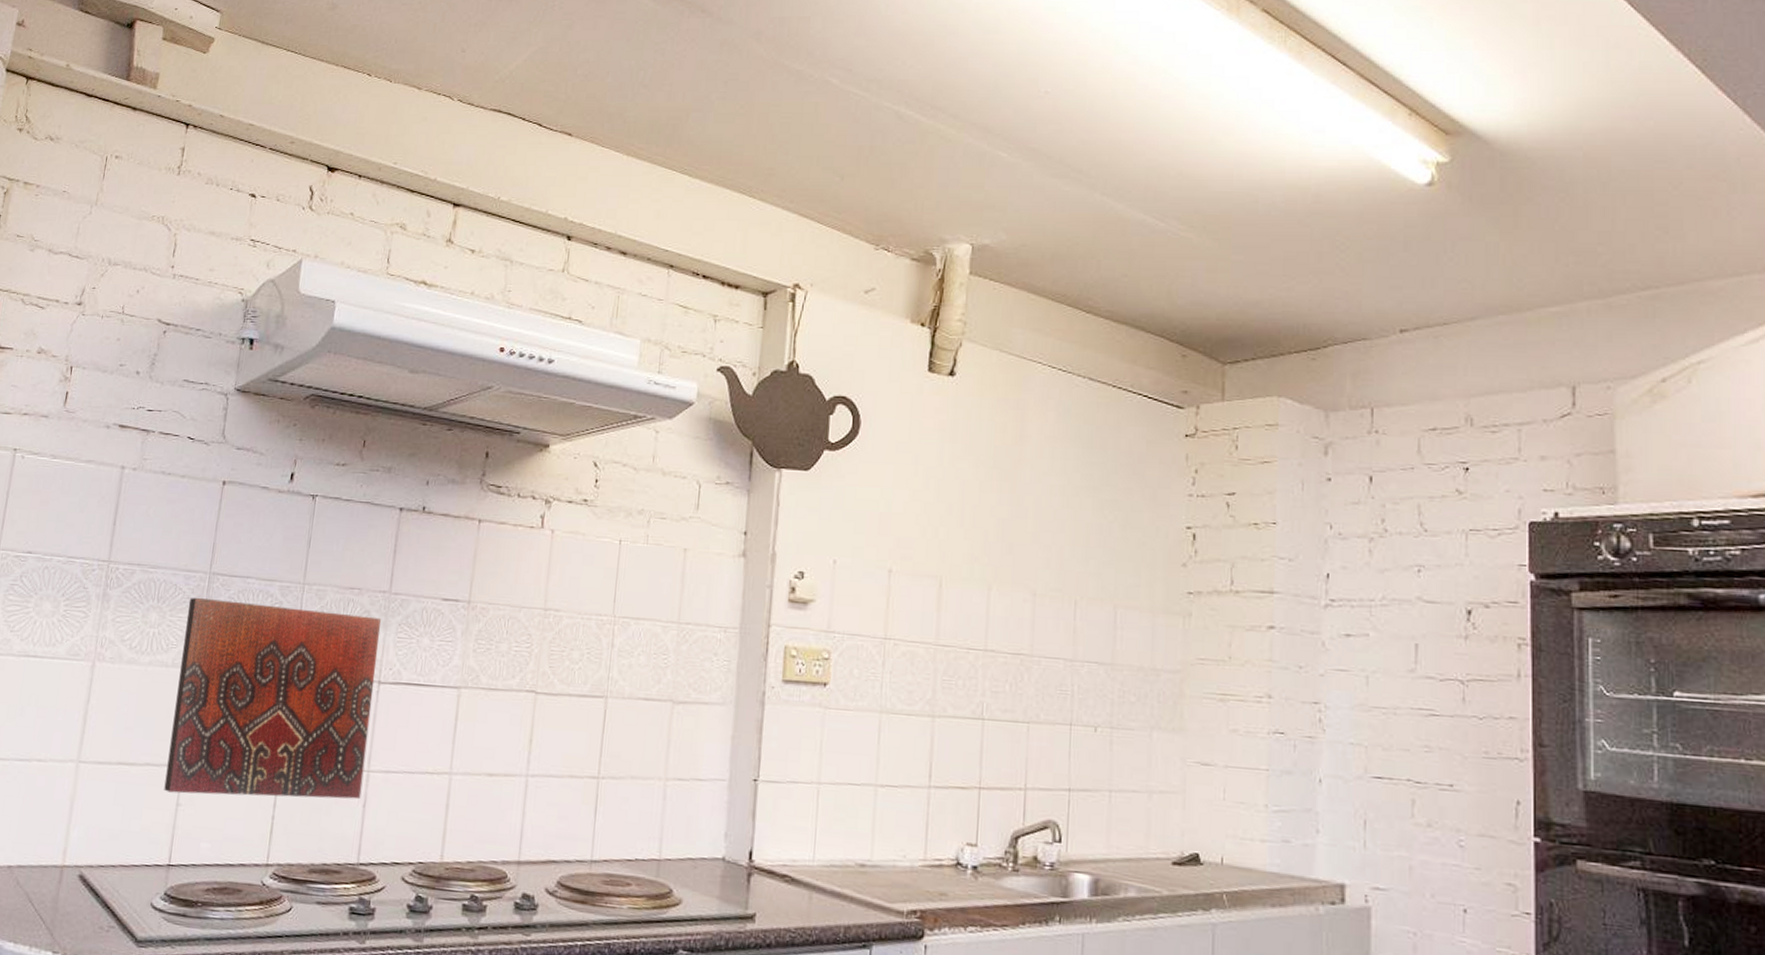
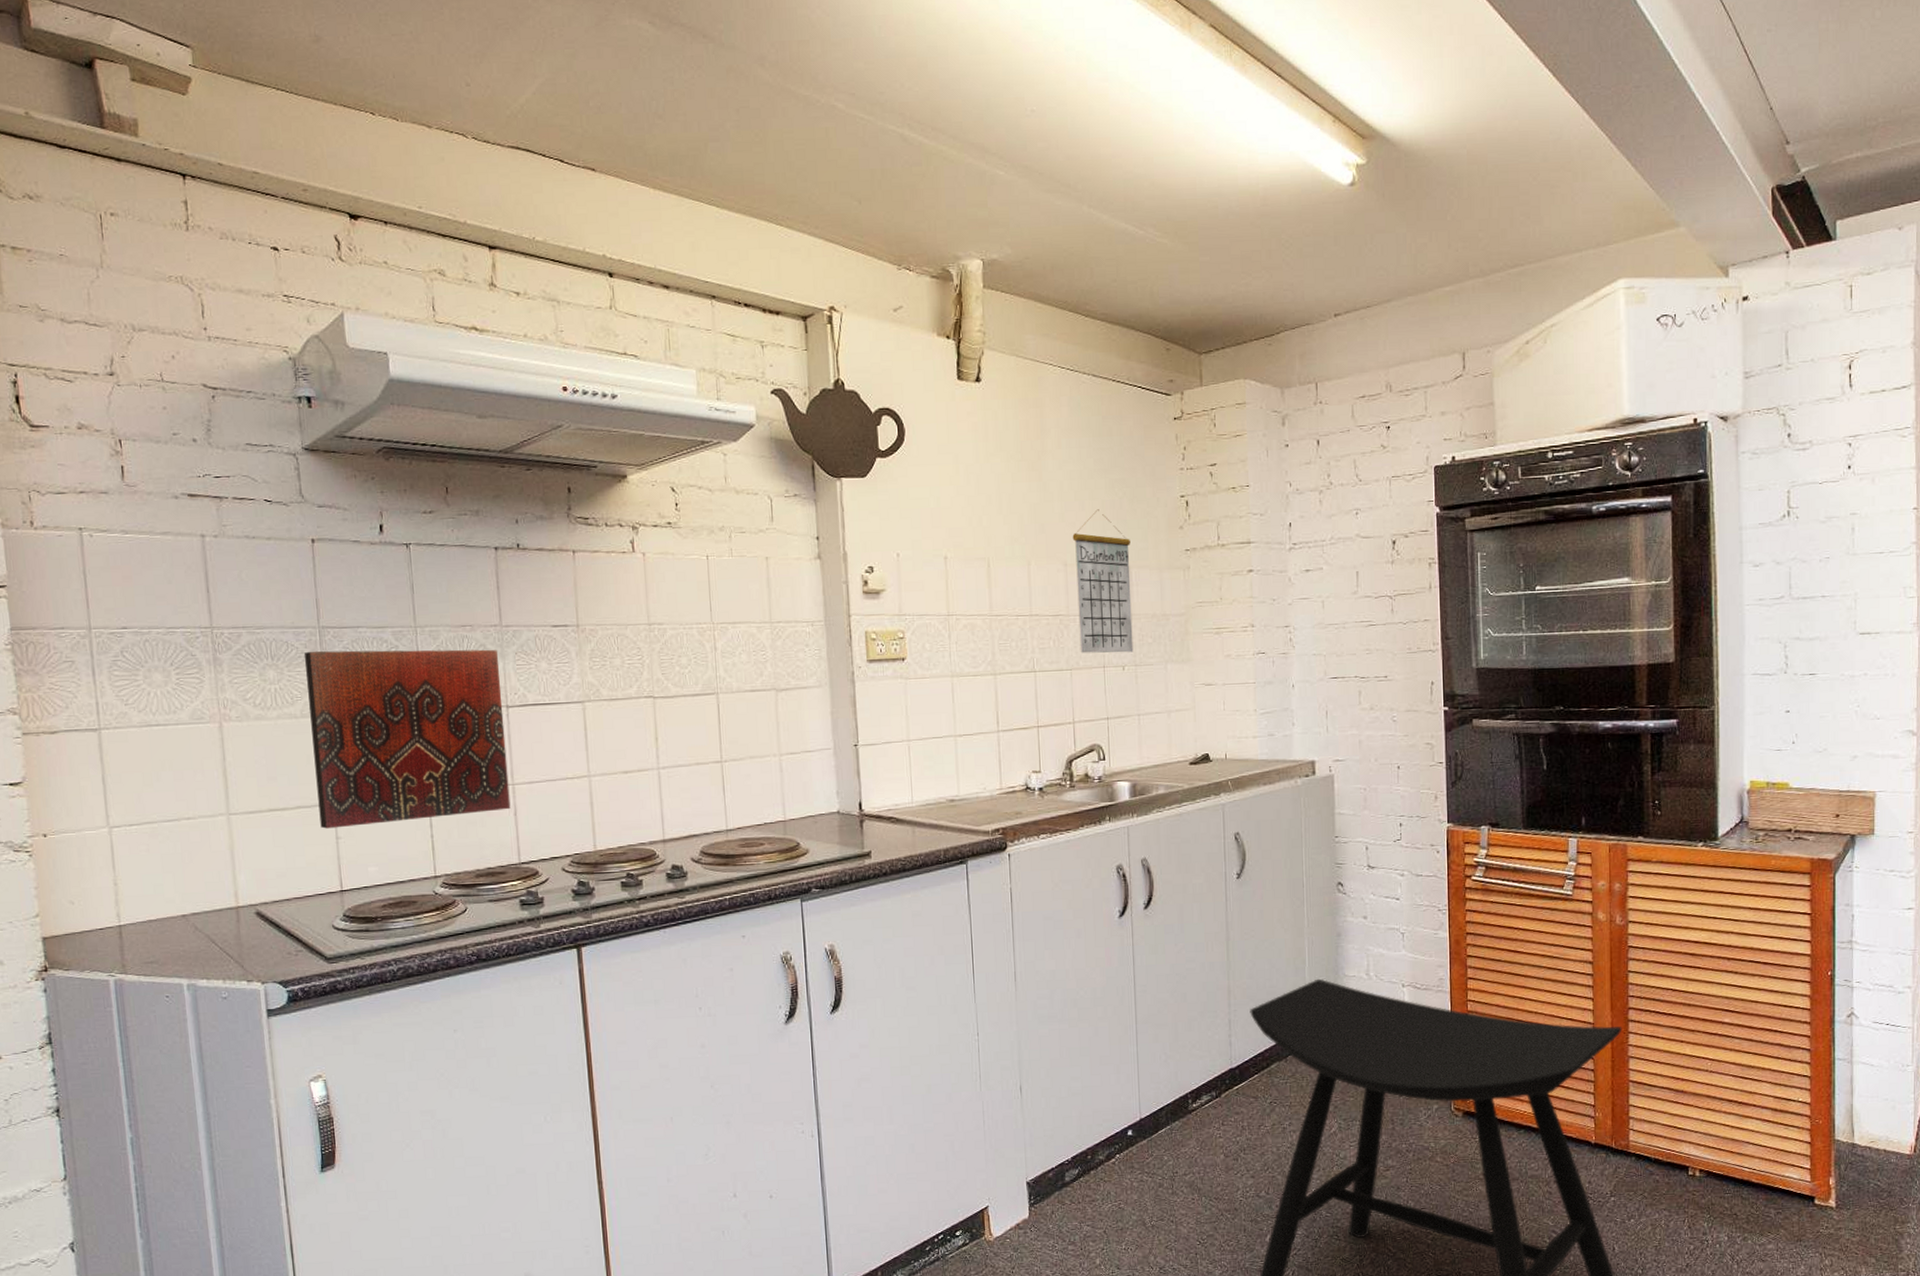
calendar: none [1042,533,1118,711] -> present [1072,509,1134,653]

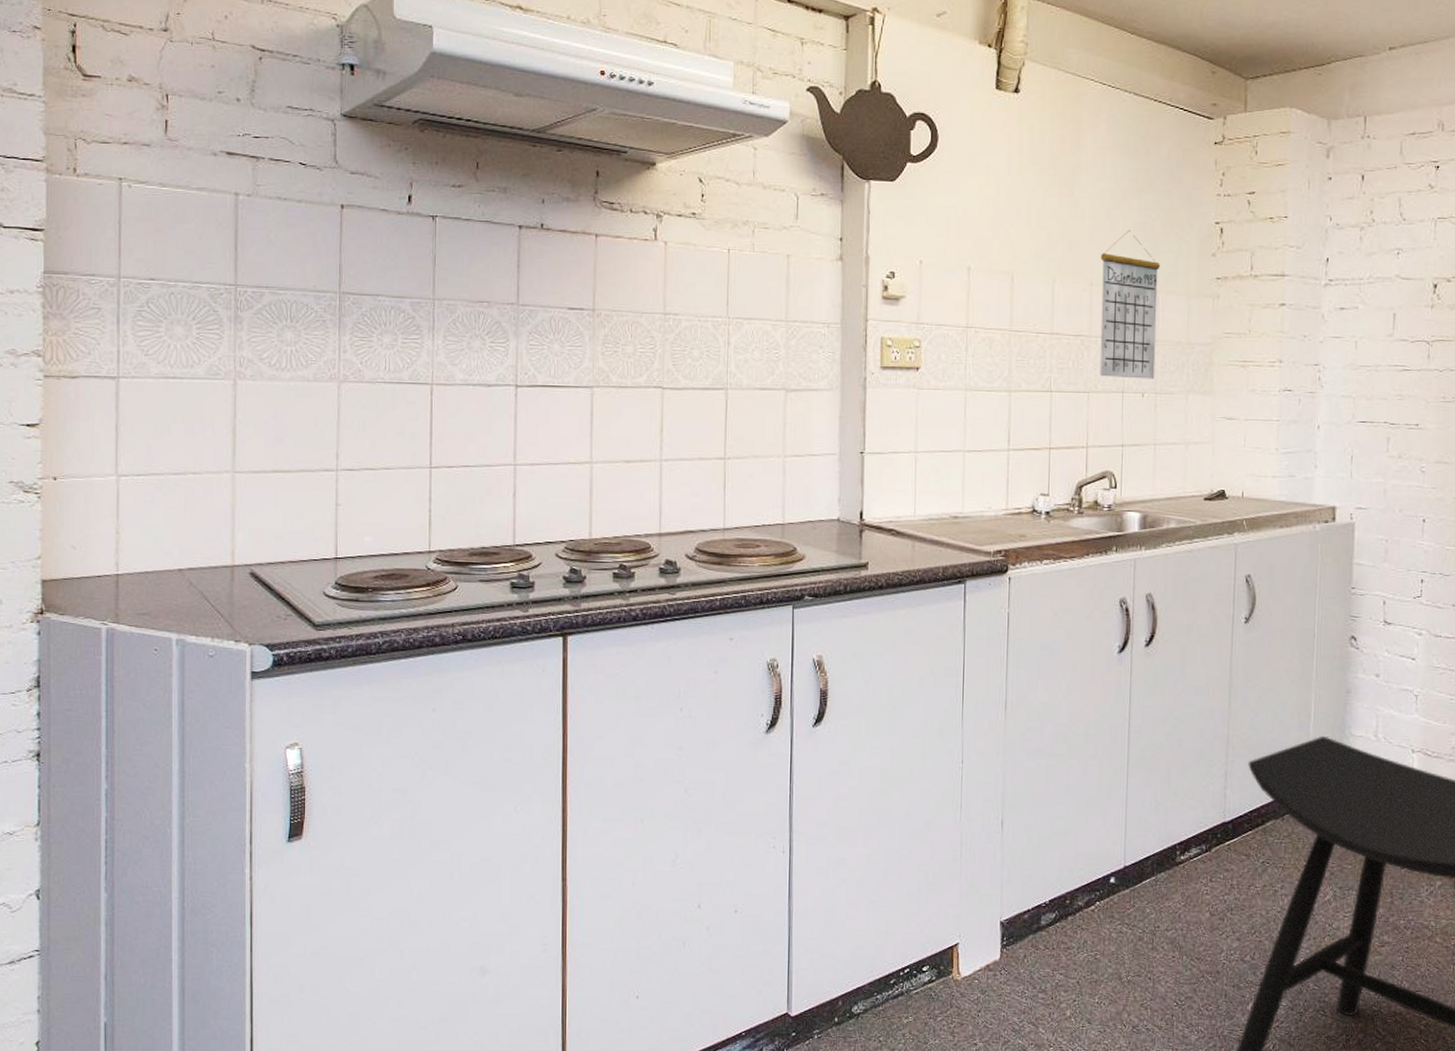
decorative tile: present [303,649,511,829] -> none [322,315,513,495]

